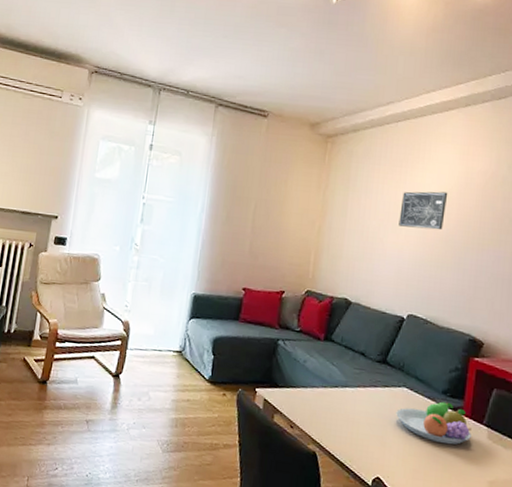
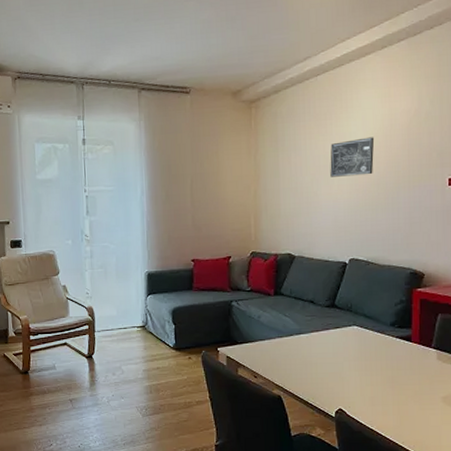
fruit bowl: present [396,401,472,445] -> none [349,333,422,371]

